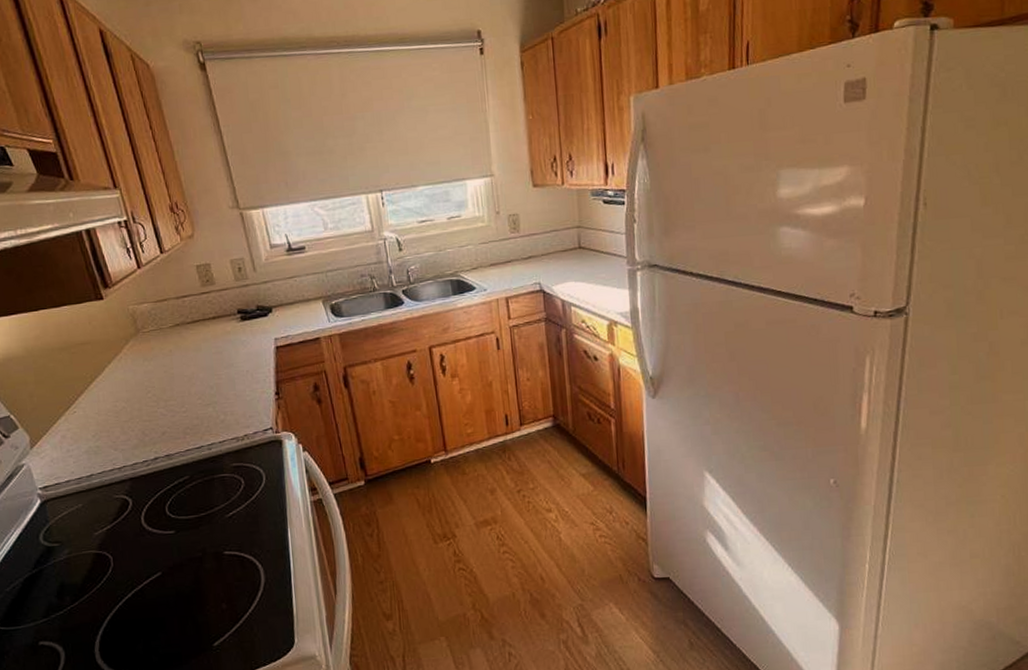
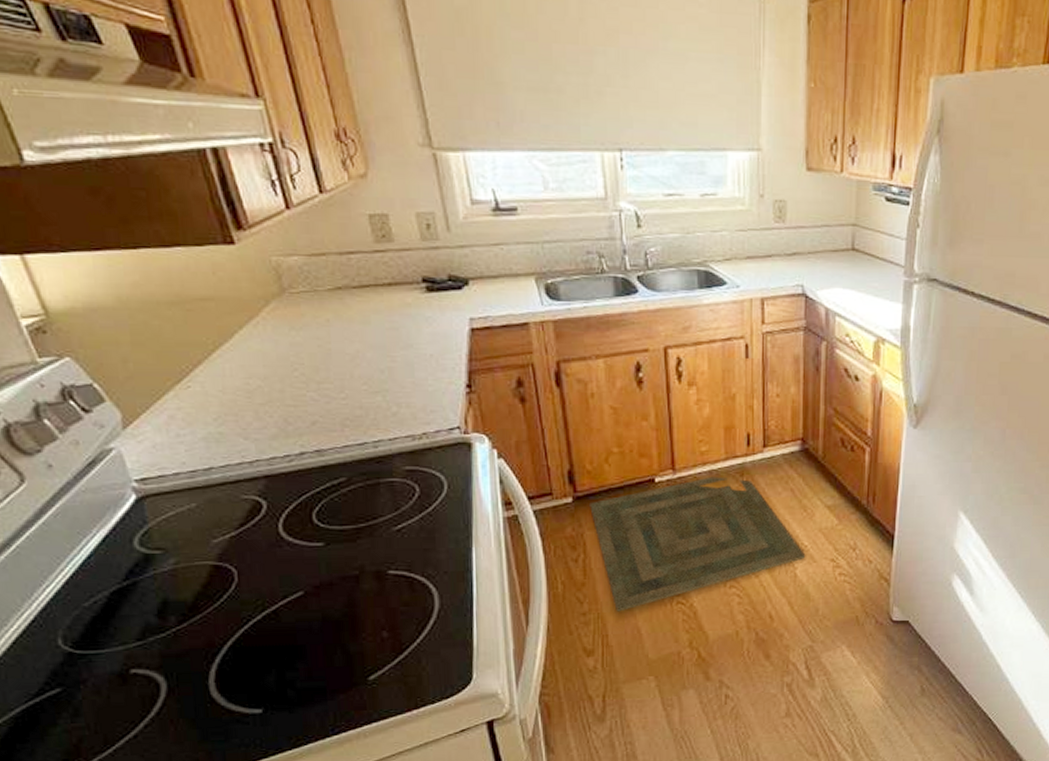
bath mat: none [379,454,567,580] -> present [590,476,805,612]

